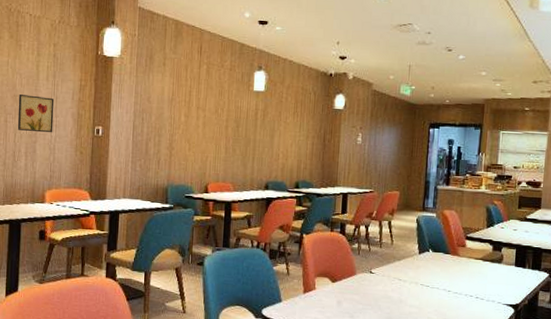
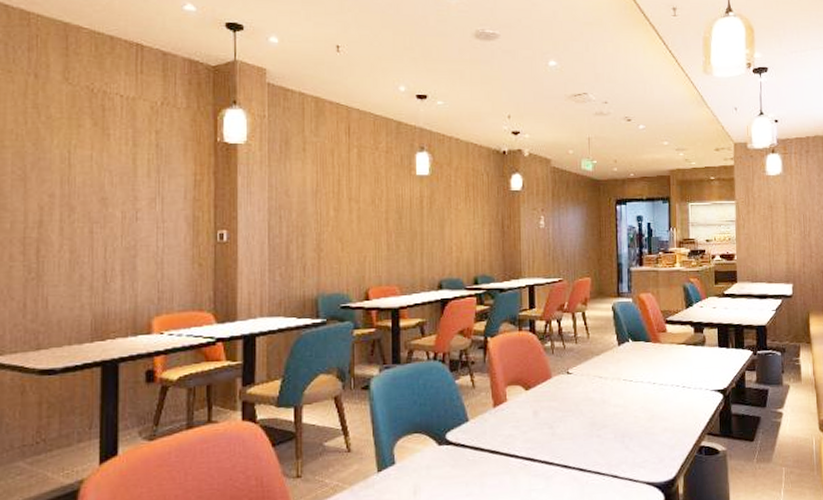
wall art: present [17,94,54,133] -> none [108,197,160,244]

